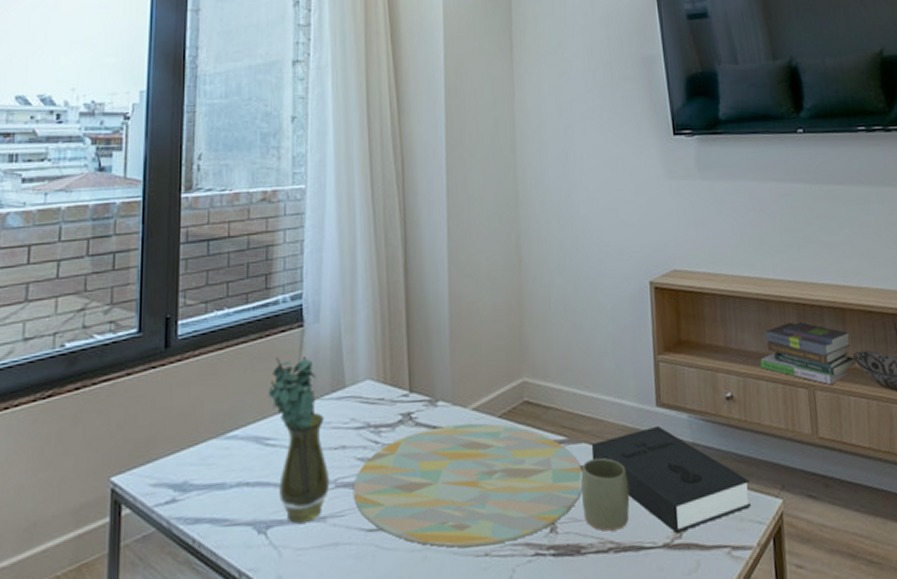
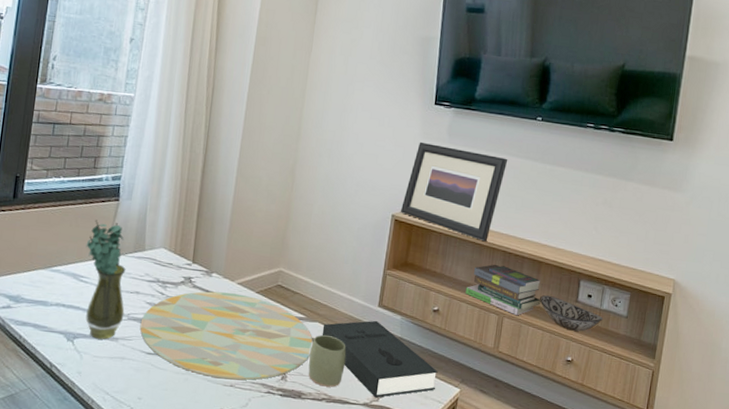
picture frame: none [658,183,775,296] -> present [400,141,508,242]

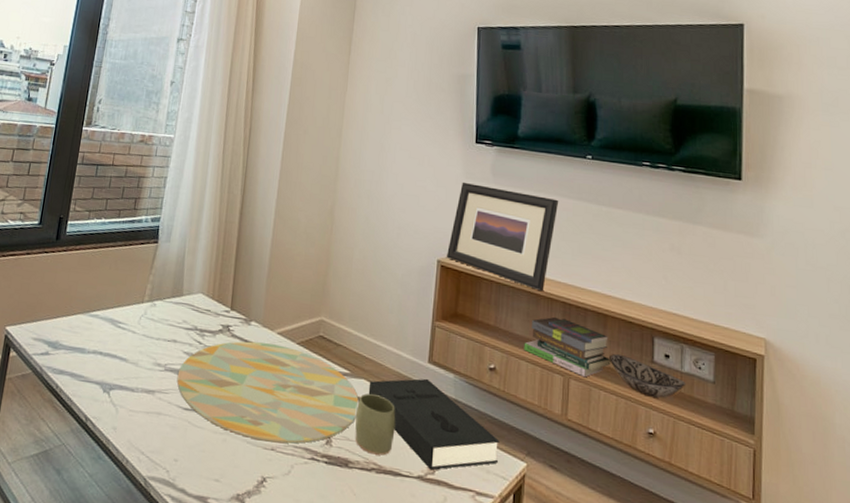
vase: present [85,220,126,339] -> none [122,262,164,392]

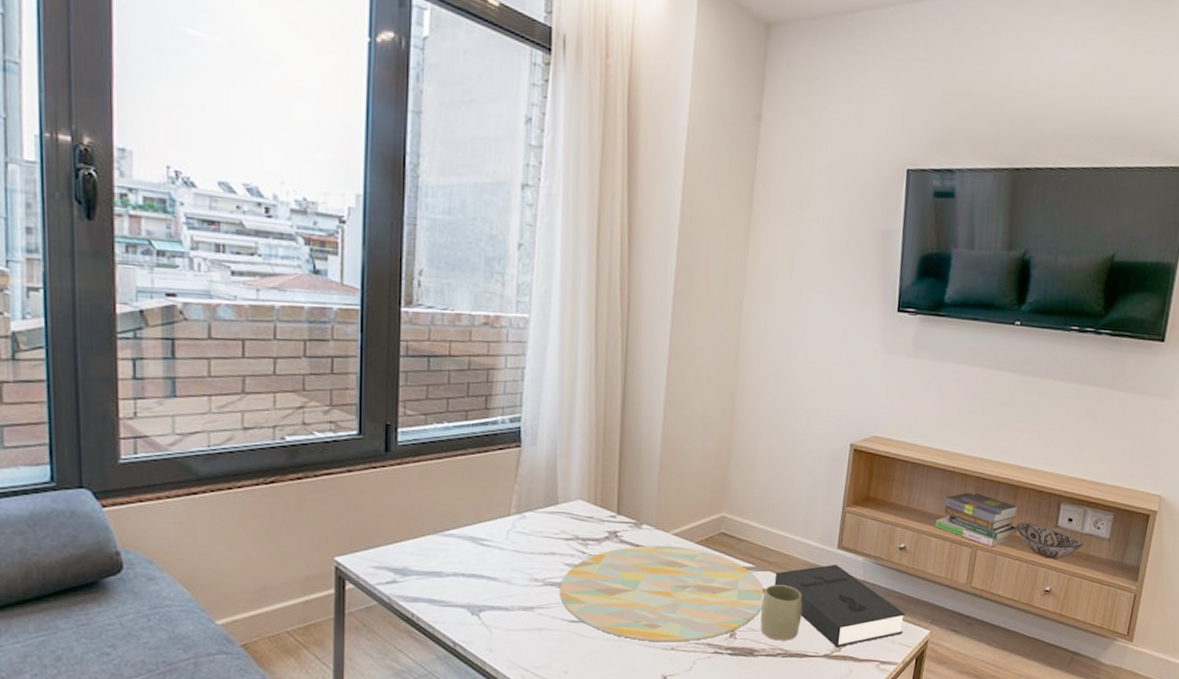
picture frame: present [446,182,559,292] -> none [859,356,982,468]

